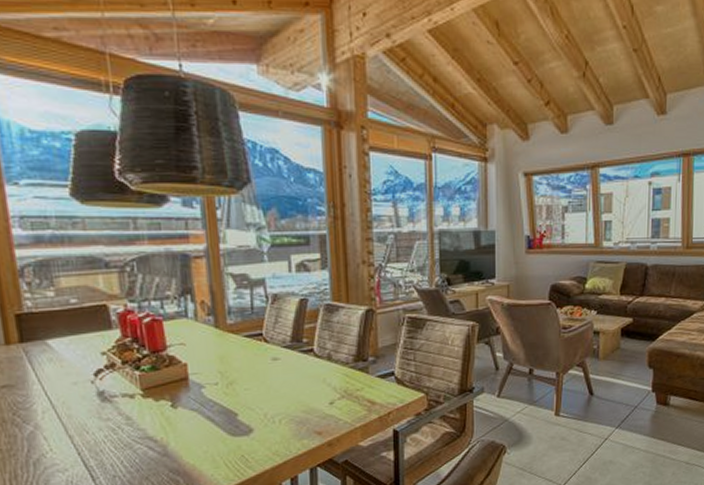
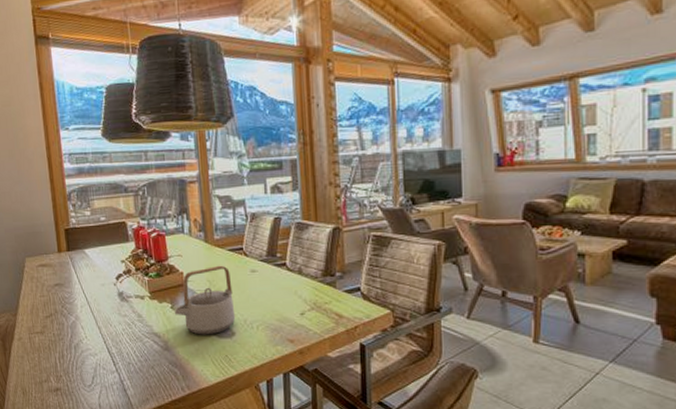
teapot: none [176,353,254,435] -> present [175,265,236,335]

